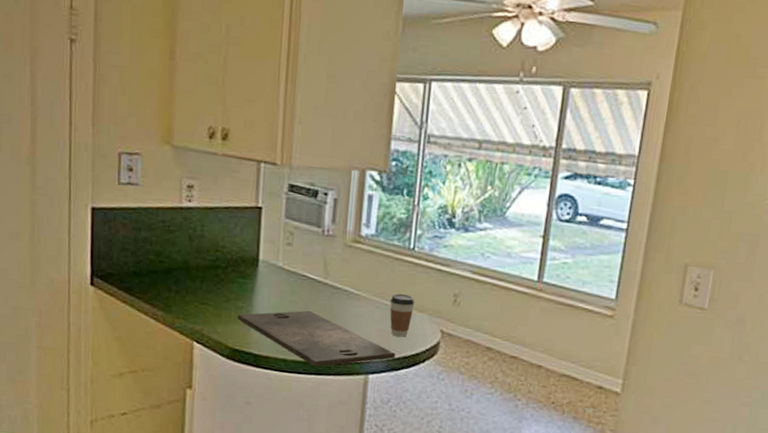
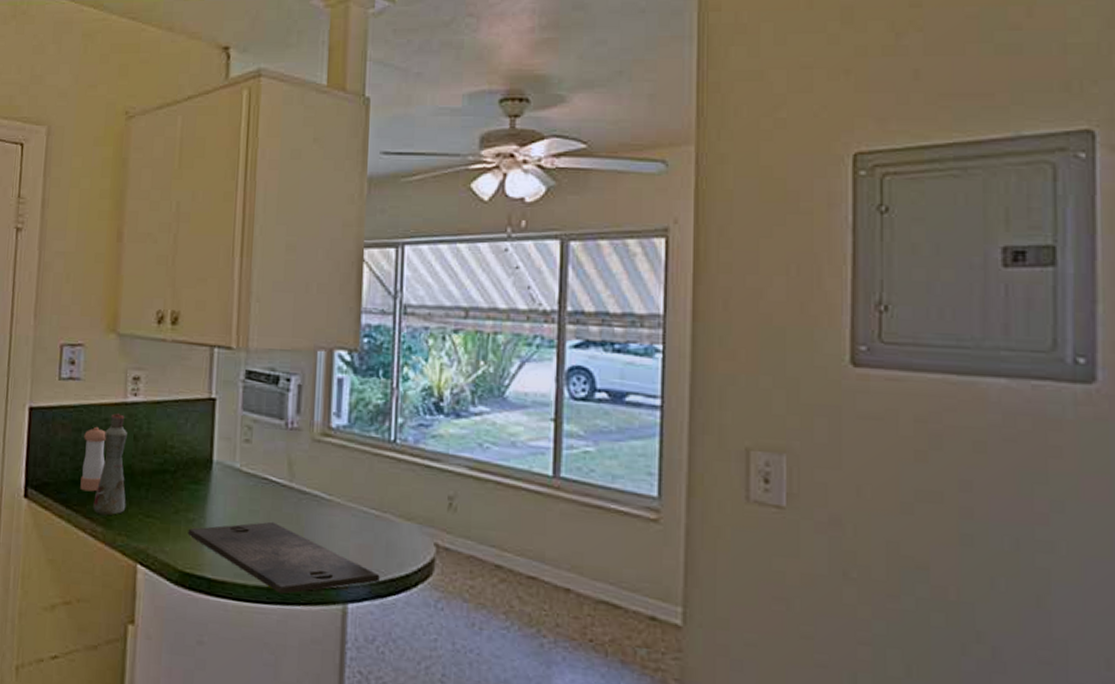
pepper shaker: none [141,227,164,282] -> present [80,426,106,492]
bottle: none [153,216,183,303] -> present [93,413,127,516]
coffee cup: present [390,294,415,337] -> none [369,498,400,554]

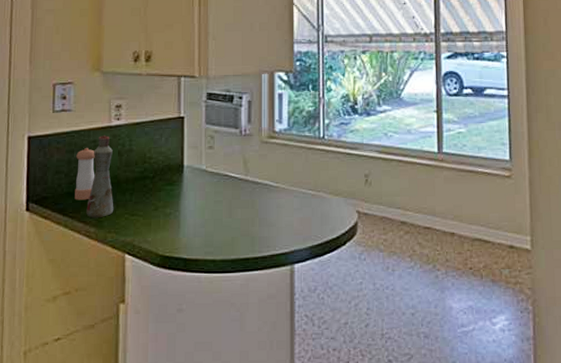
cutting board: present [188,521,380,595] -> none [166,208,317,264]

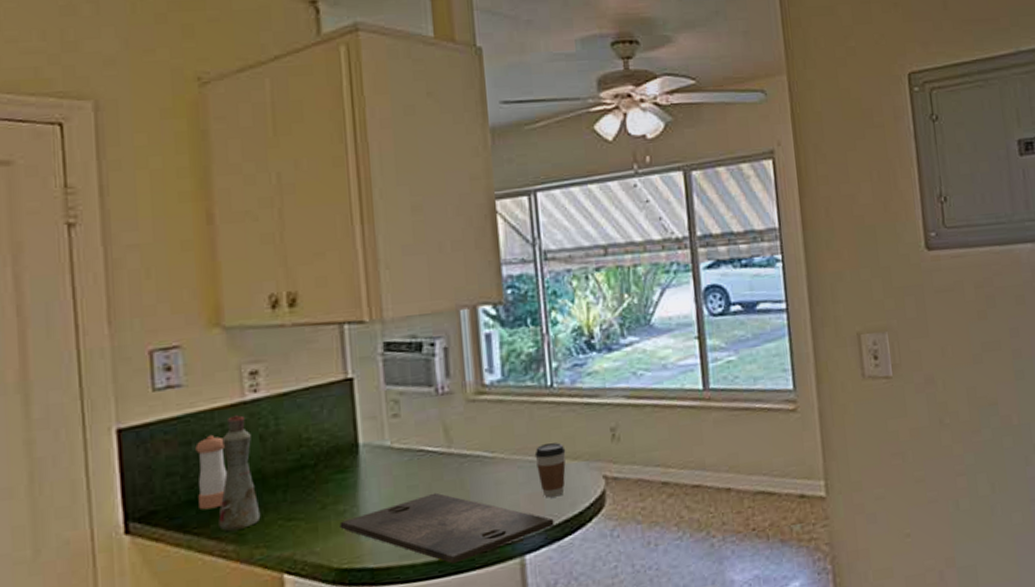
cutting board: none [166,208,317,264] -> present [339,492,554,564]
coffee cup: none [307,181,330,223] -> present [534,442,566,498]

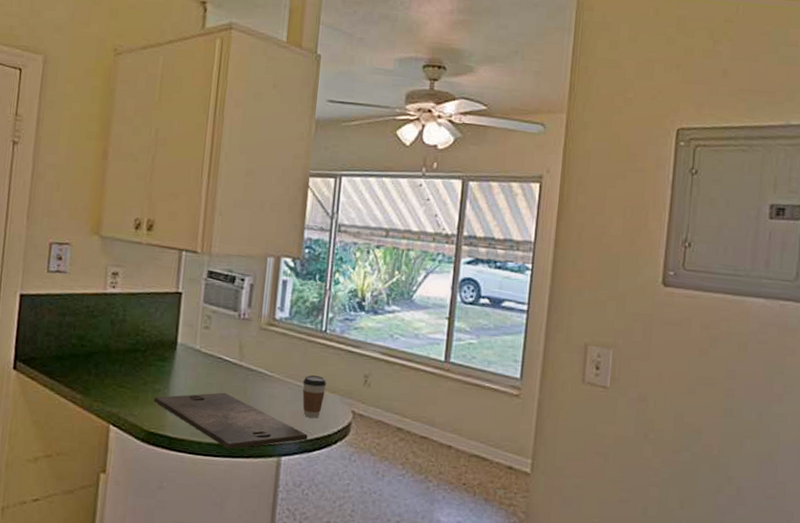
pepper shaker: present [195,434,228,510] -> none [63,312,87,366]
bottle: present [218,415,261,532] -> none [73,302,106,386]

